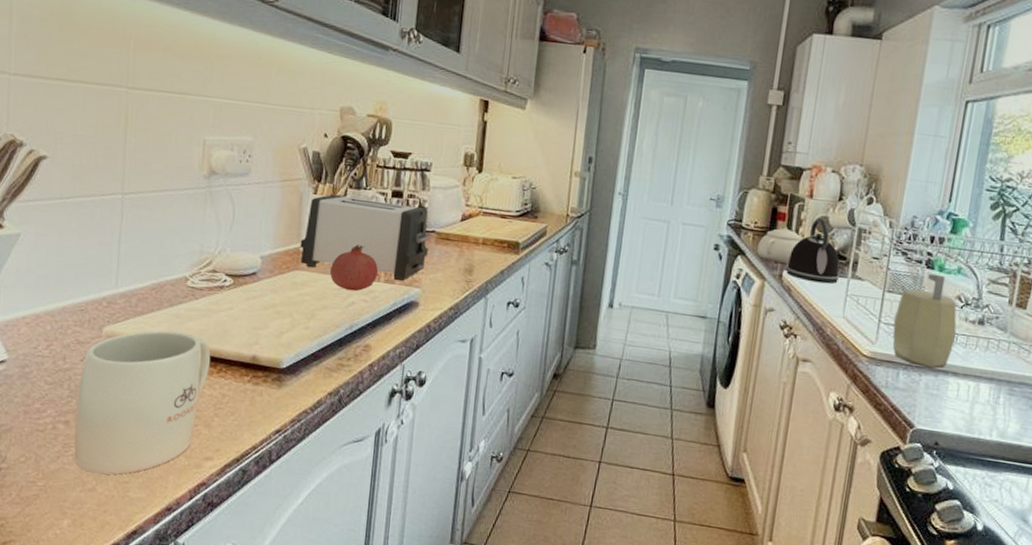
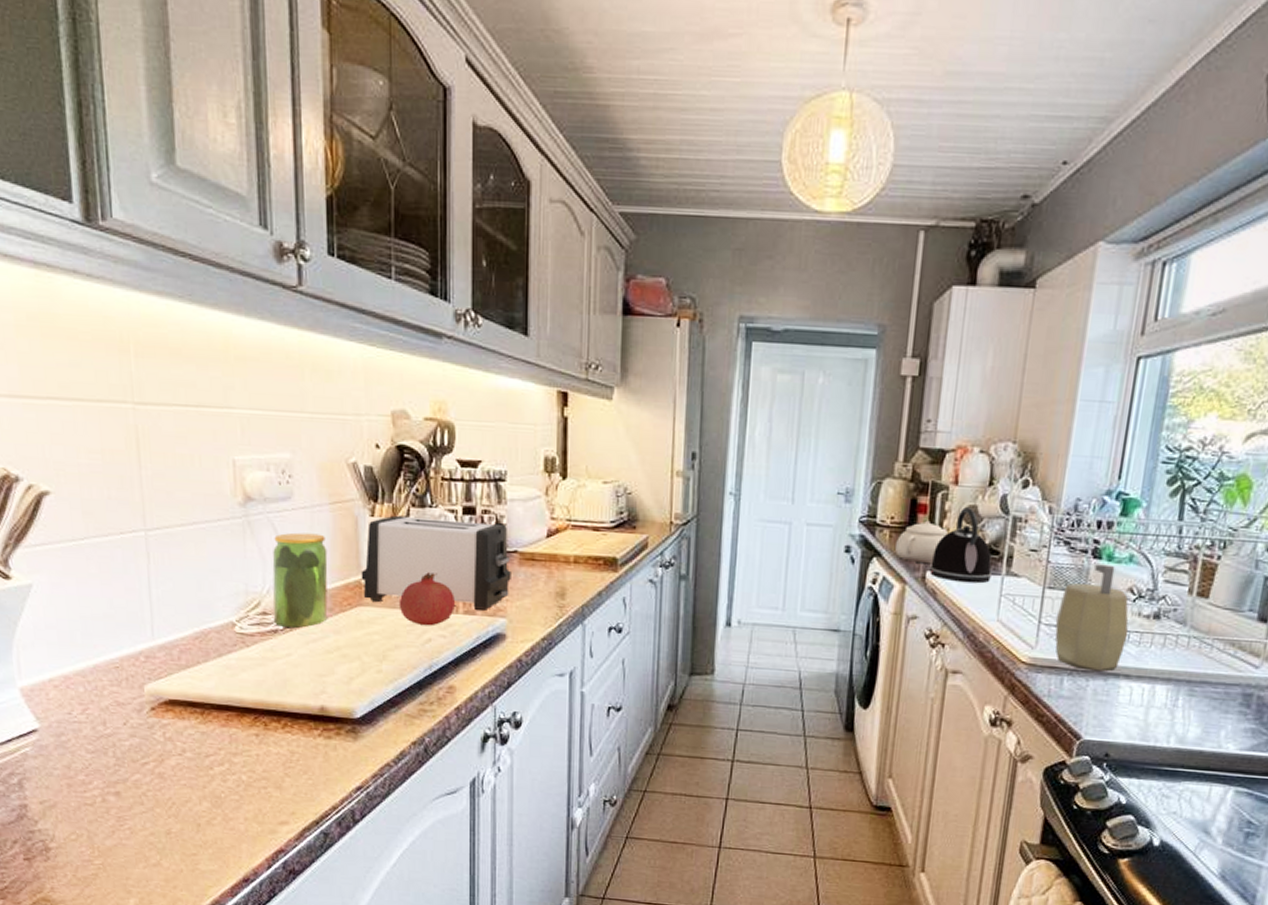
mug: present [74,330,211,475] -> none [124,684,273,848]
jar: none [221,203,274,286] -> present [272,532,328,628]

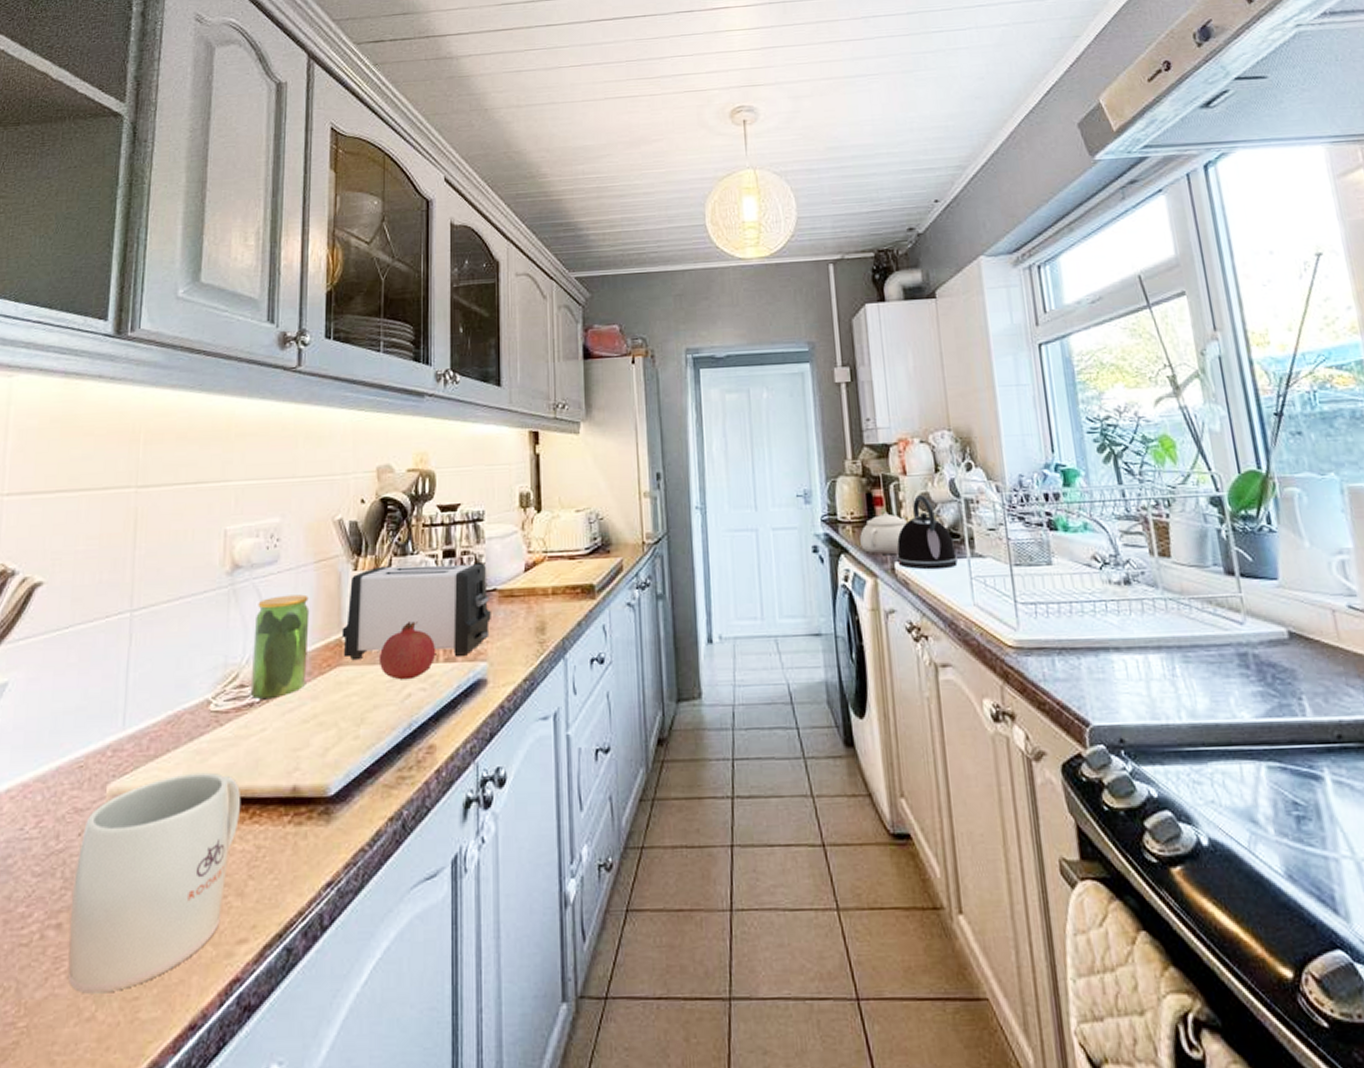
mug: none [124,684,273,848] -> present [67,772,241,994]
soap dispenser: present [1055,564,1129,673] -> none [1029,535,1106,649]

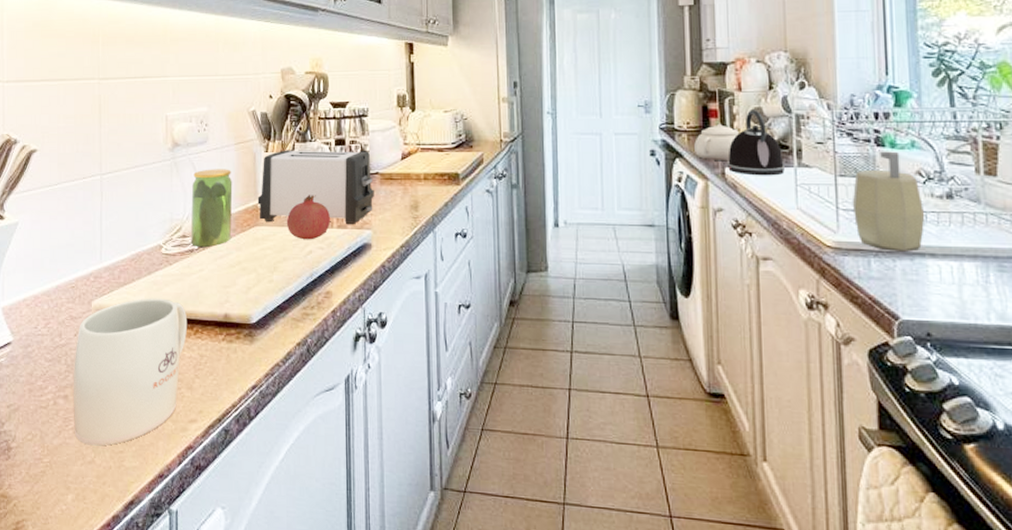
soap dispenser: none [1029,535,1106,649] -> present [852,151,925,253]

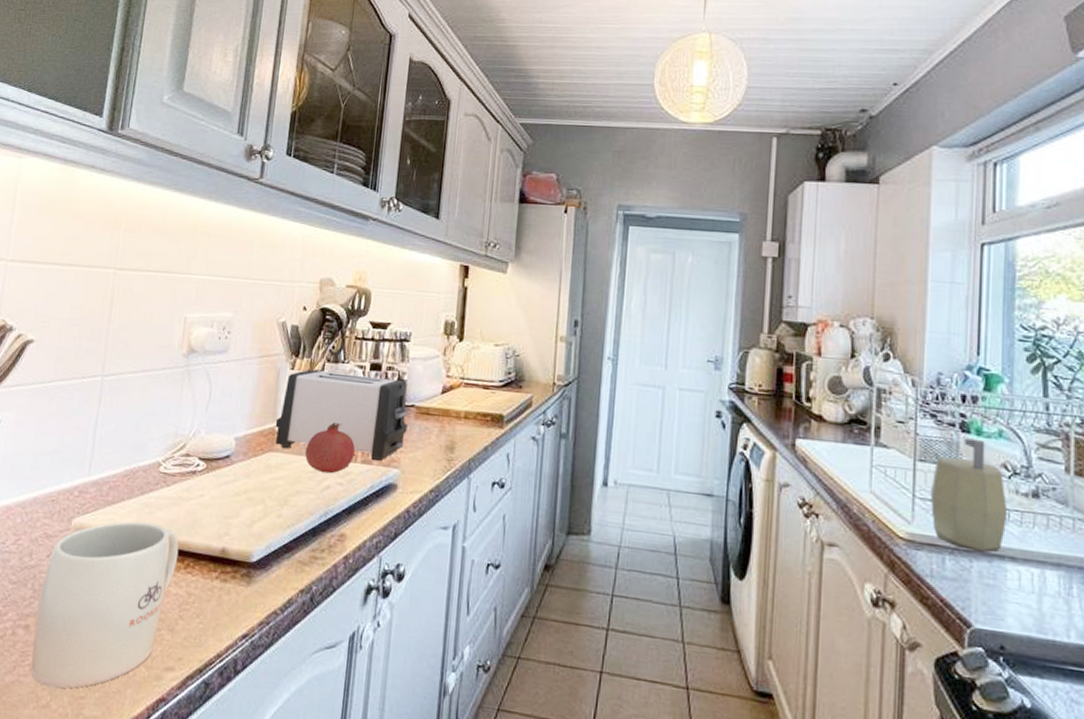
jar: present [190,169,233,247] -> none [194,382,250,470]
teapot: present [693,123,739,161] -> none [763,389,814,432]
kettle: present [728,110,786,176] -> none [799,378,862,454]

